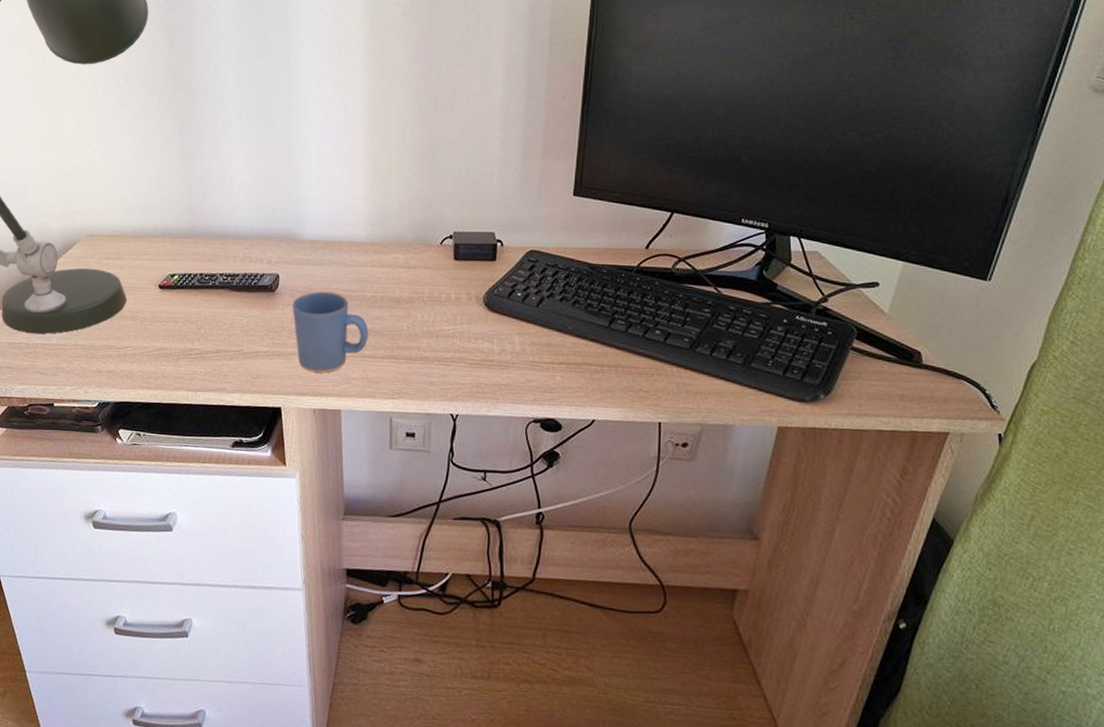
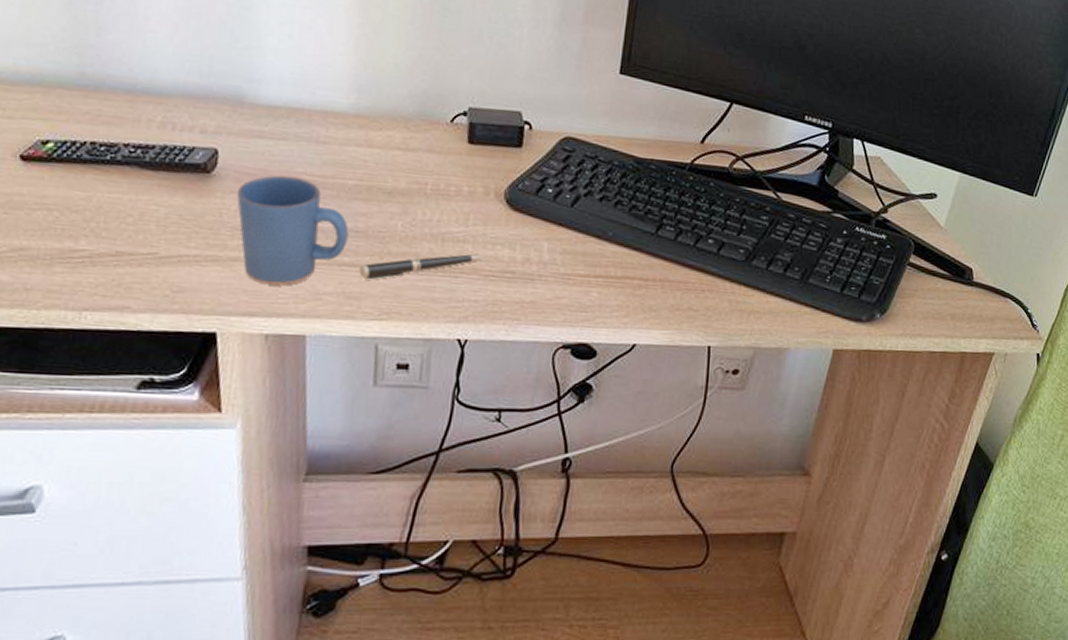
pen: none [377,347,471,368] -> present [359,254,487,280]

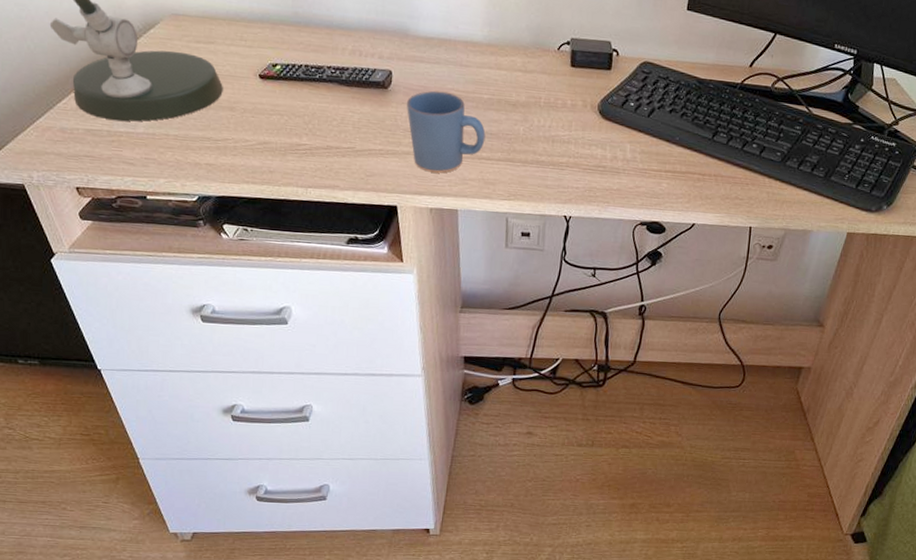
pen: present [359,254,487,280] -> none [493,152,585,170]

